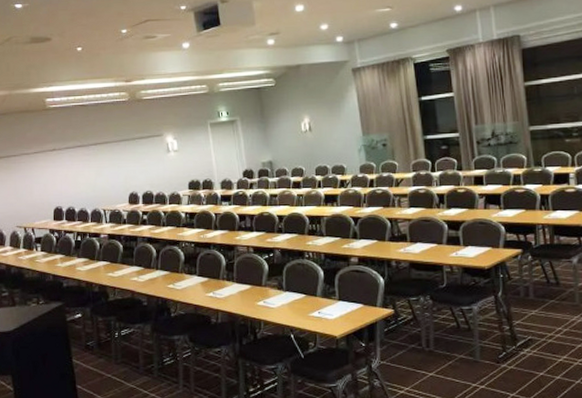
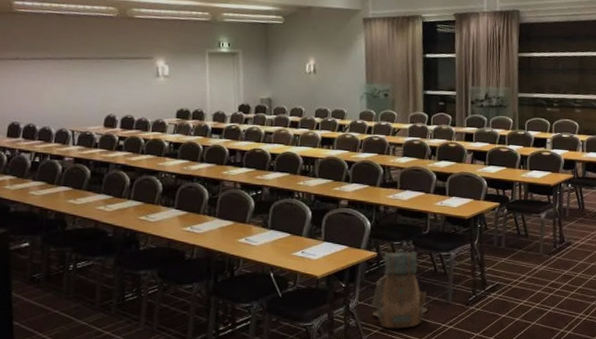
backpack: none [394,307,455,389] -> present [371,251,428,329]

